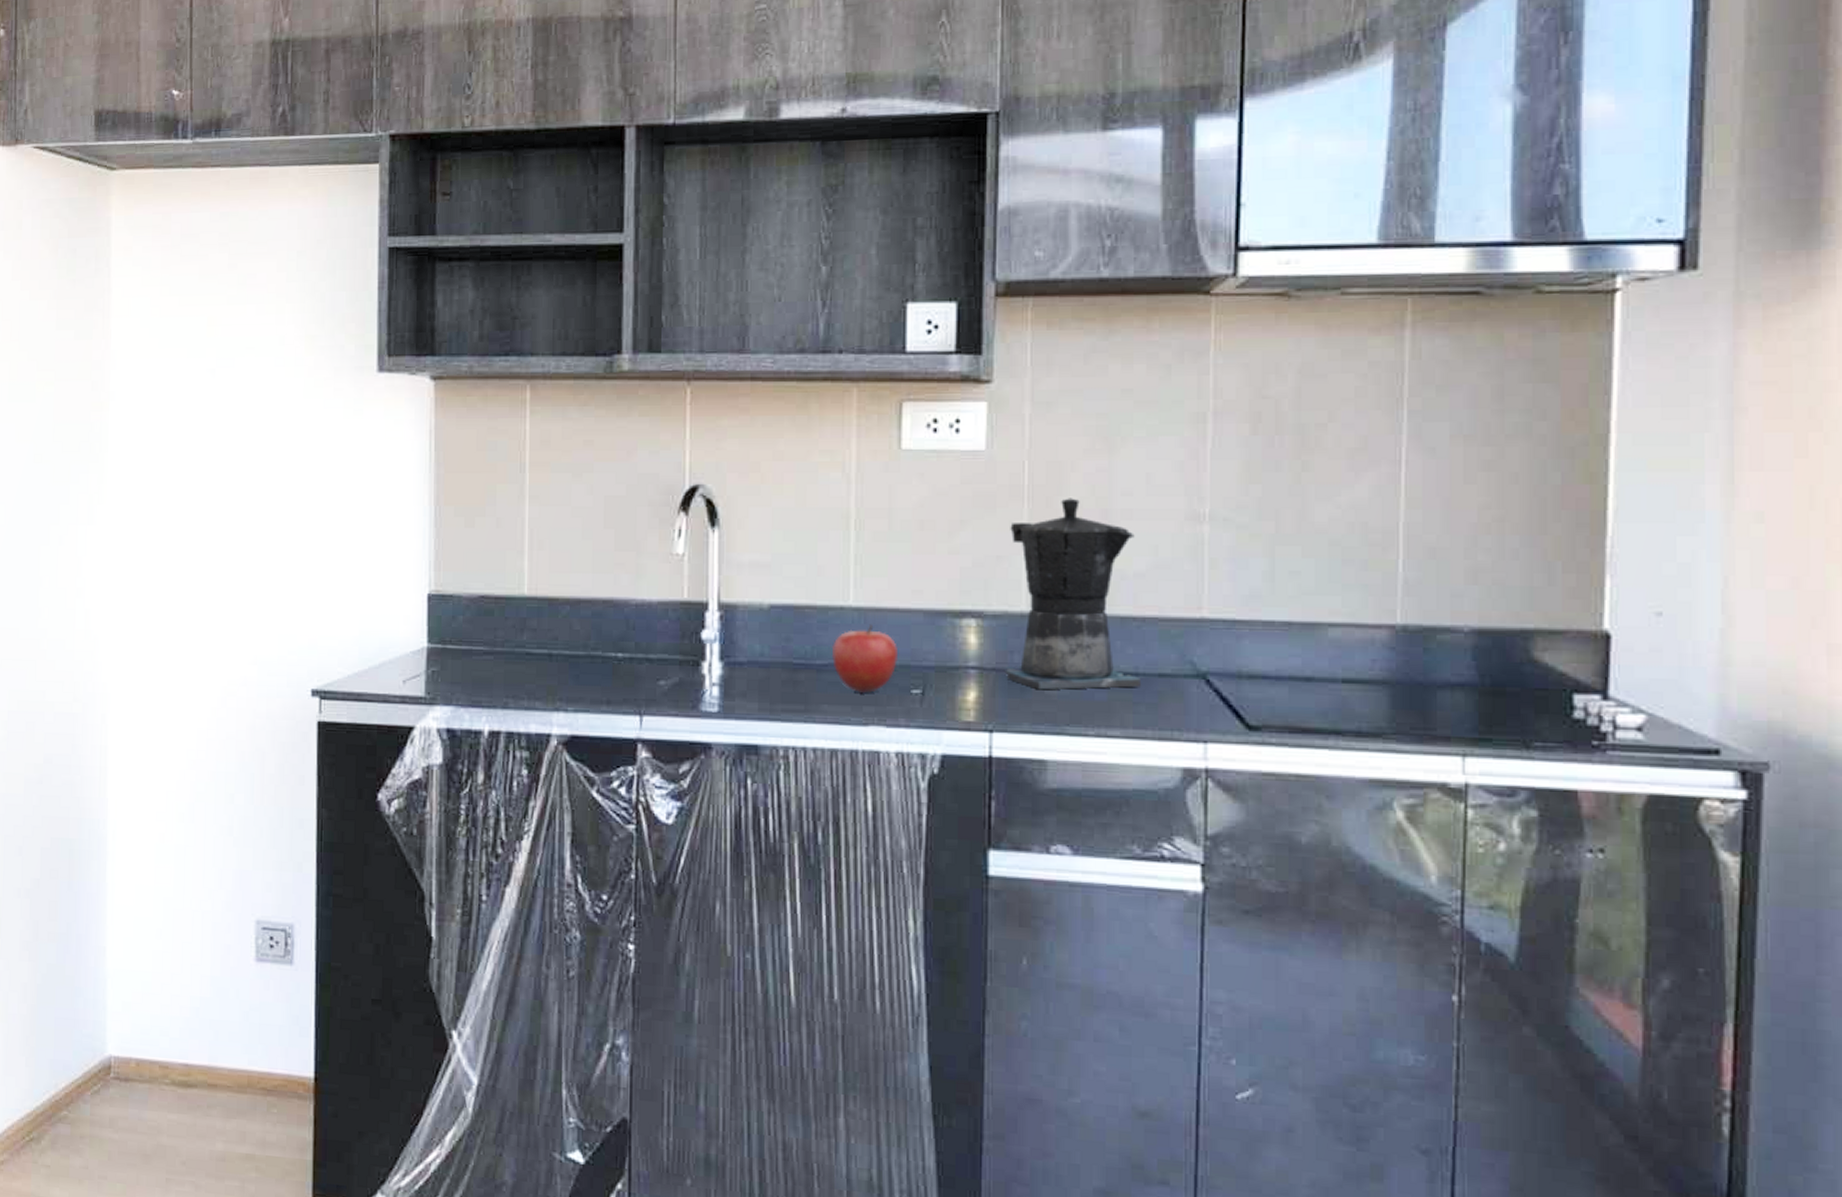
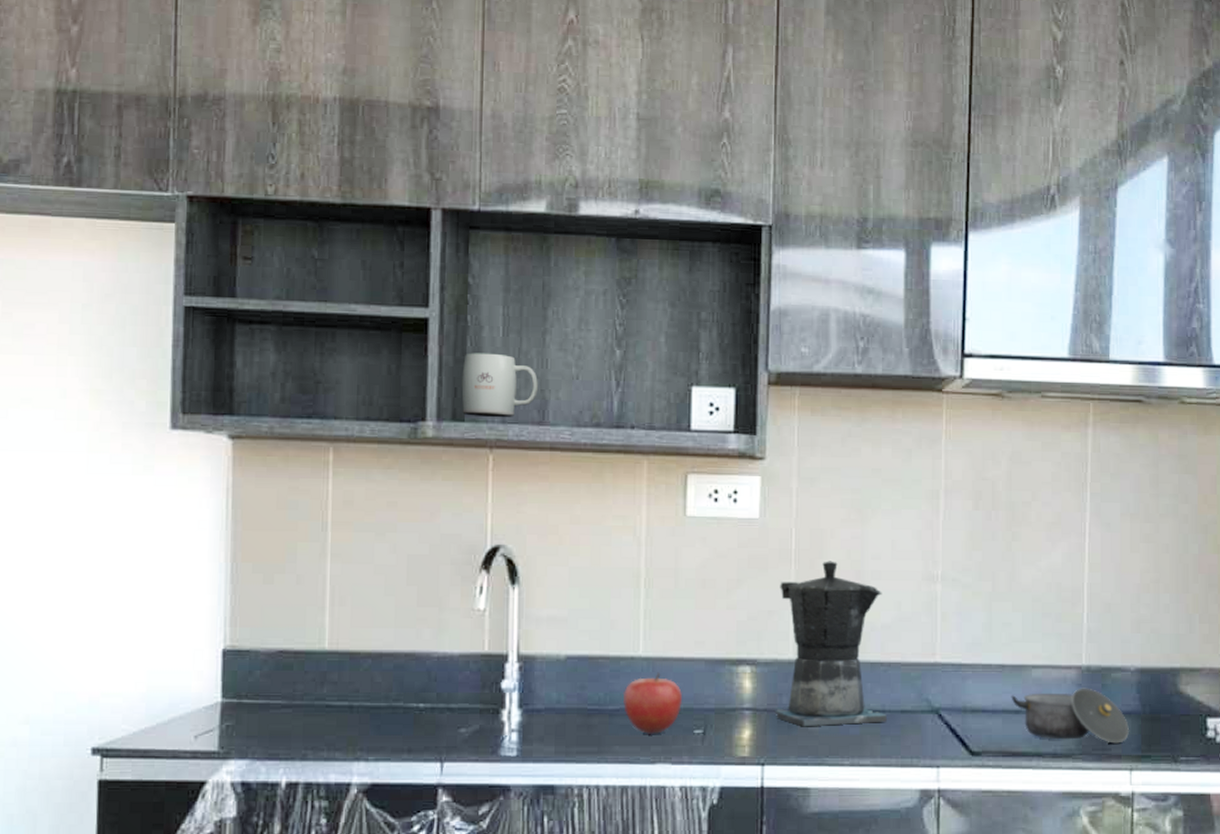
mug: none [657,277,739,348] -> present [461,353,539,418]
cooking pot: none [1300,652,1463,722] -> present [1011,688,1130,744]

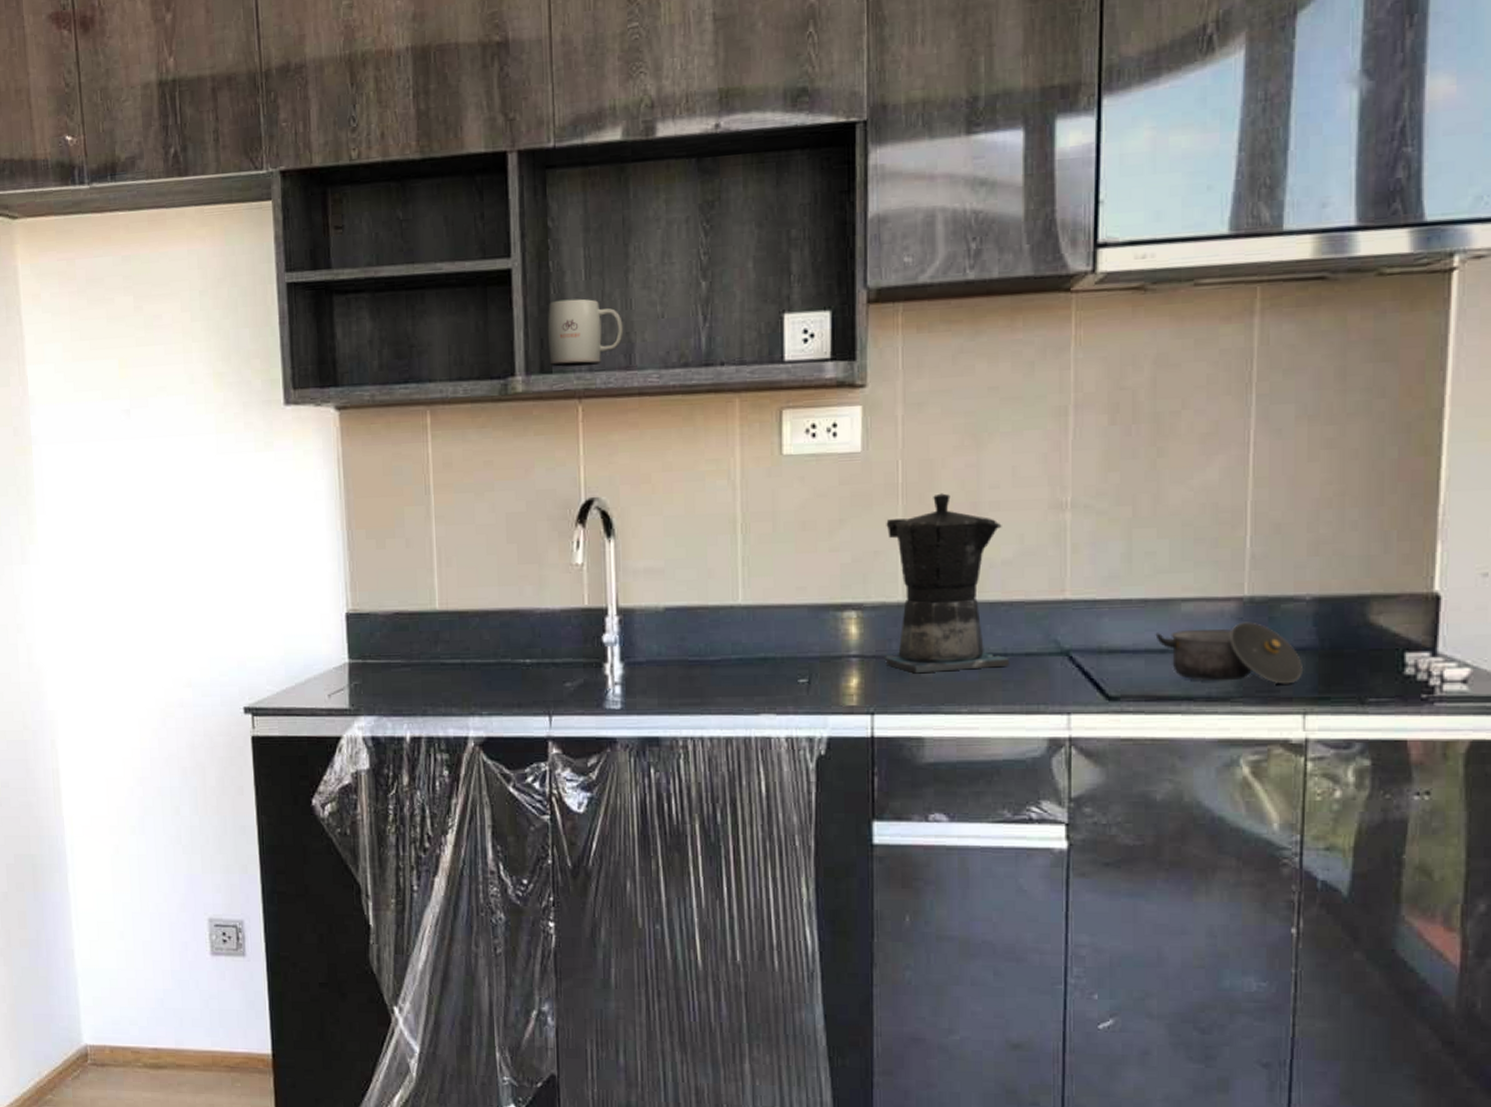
fruit: present [622,672,682,734] -> none [723,621,785,684]

